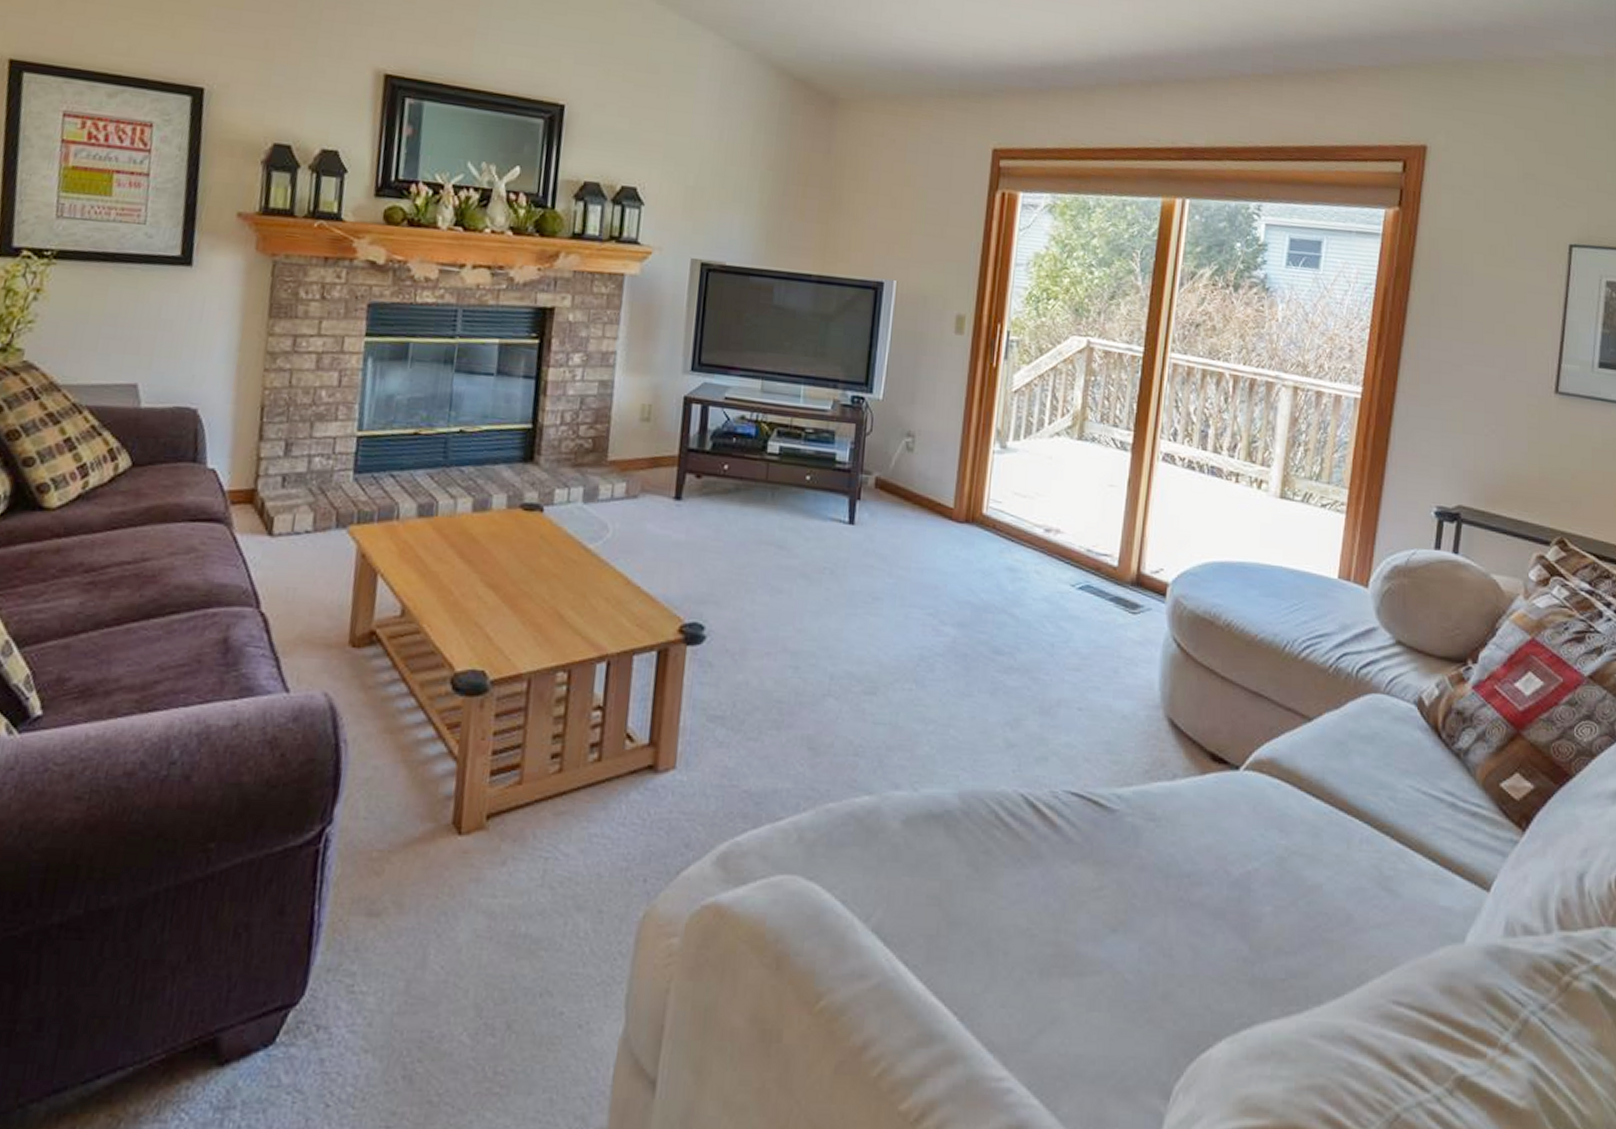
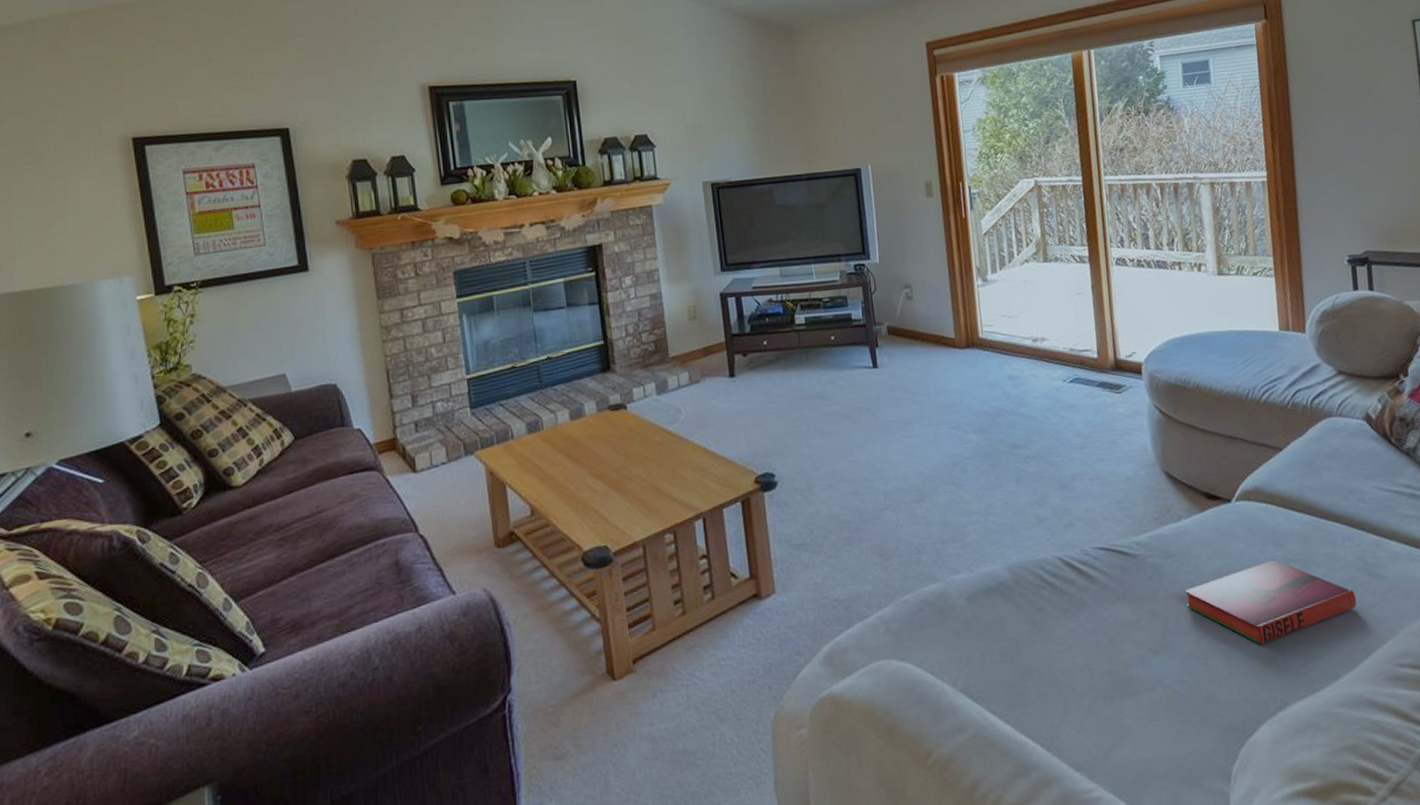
hardback book: none [1160,848,1362,946] -> present [1184,559,1357,645]

